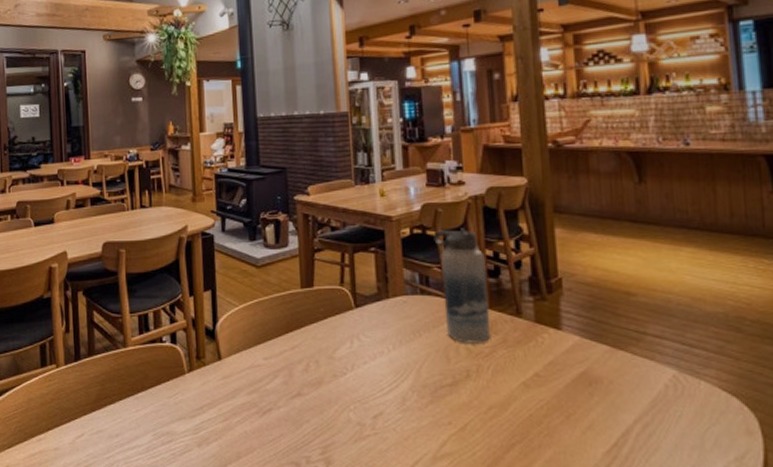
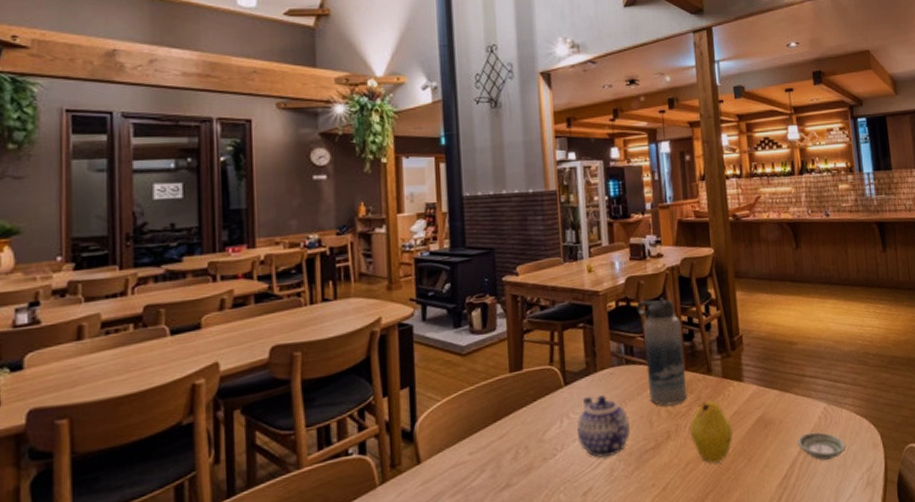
teapot: none [368,321,424,385] -> present [577,394,630,458]
fruit: none [493,345,547,413] -> present [690,401,733,463]
saucer: none [633,401,704,437] -> present [797,432,846,461]

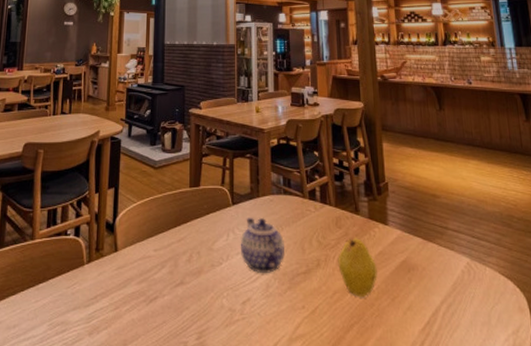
water bottle: present [637,297,688,406] -> none [295,140,337,236]
saucer: present [797,432,846,461] -> none [440,284,490,314]

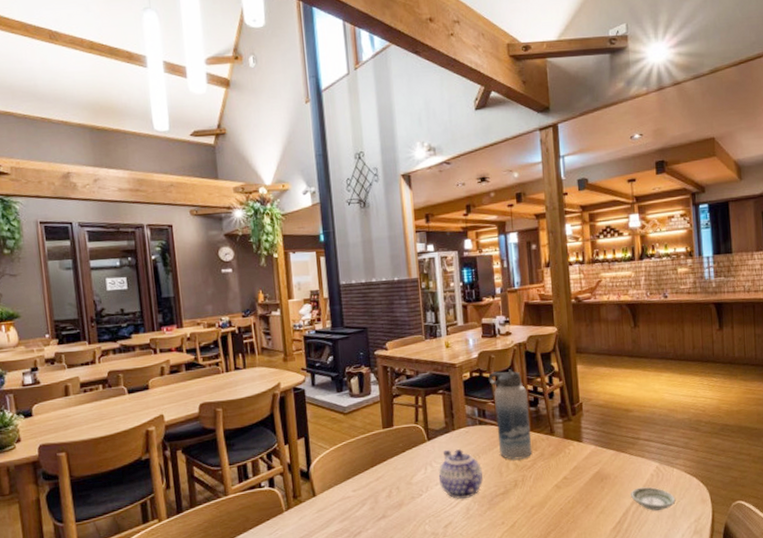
water bottle: none [295,140,337,236] -> present [488,369,533,460]
fruit: present [338,238,377,297] -> none [534,457,572,508]
saucer: none [440,284,490,314] -> present [631,487,676,511]

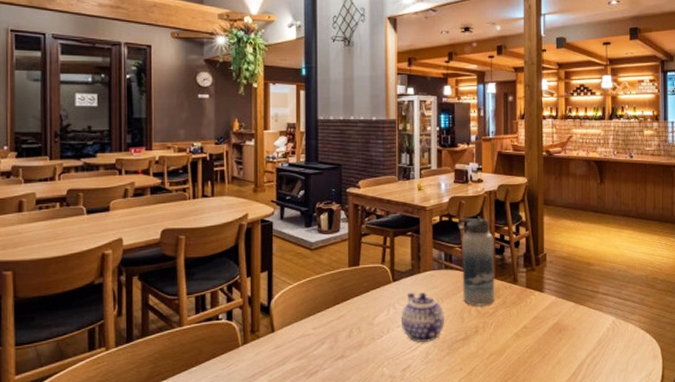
saucer: present [631,487,676,511] -> none [587,340,629,364]

